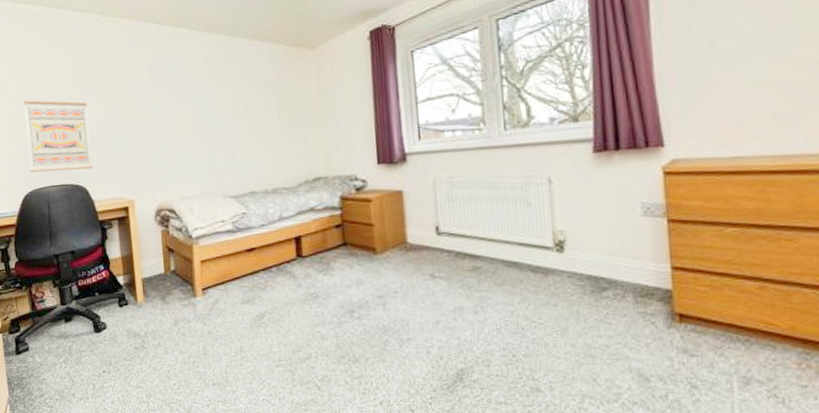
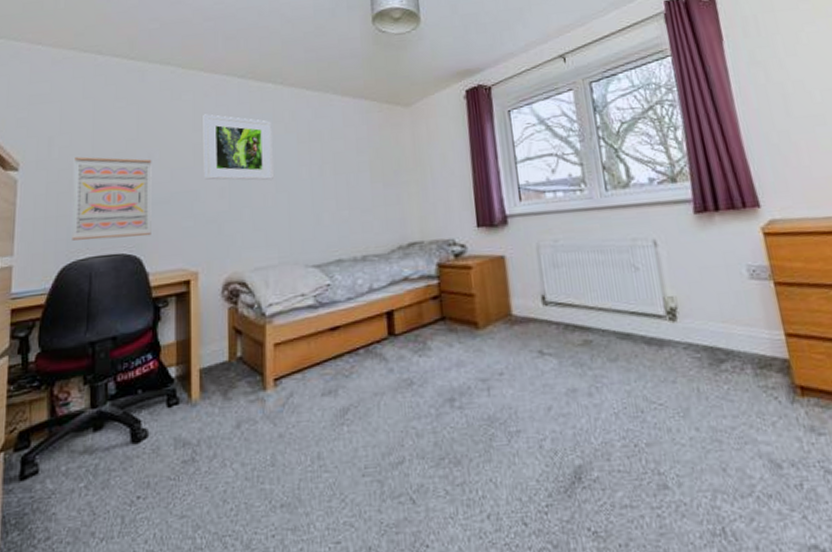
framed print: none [127,59,192,121] -> present [203,114,273,181]

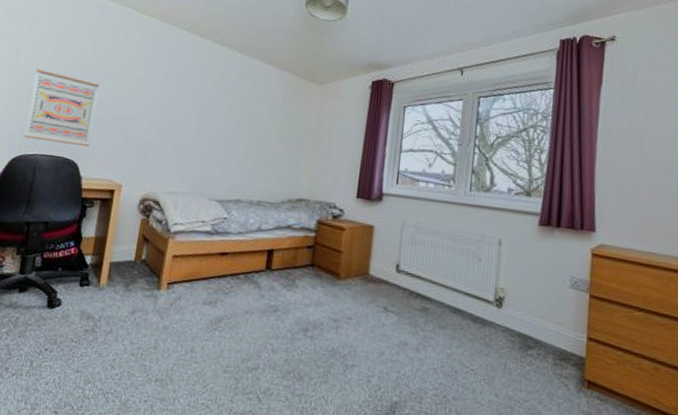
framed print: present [203,114,273,181] -> none [139,55,204,123]

